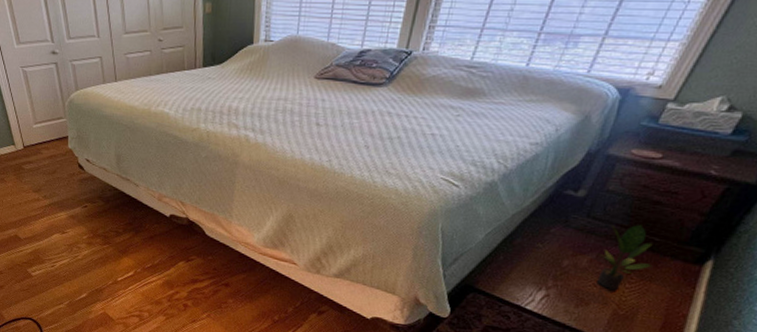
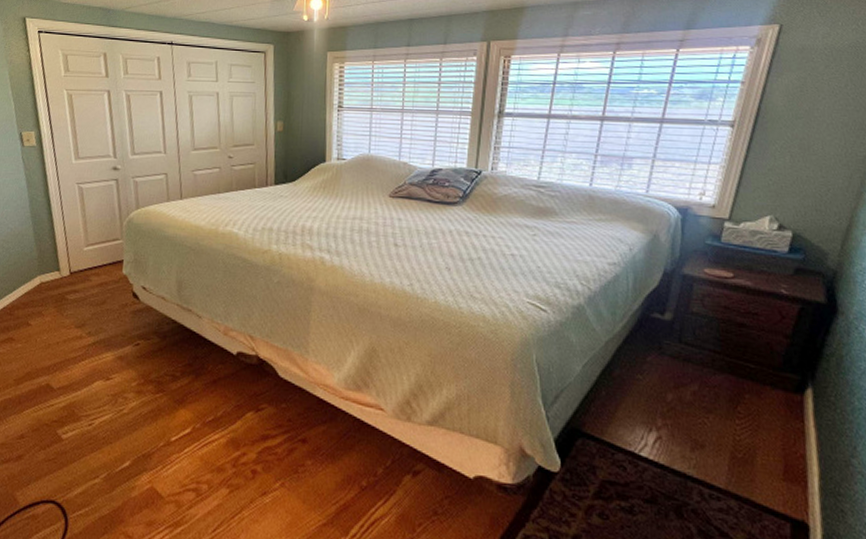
potted plant: present [597,224,653,291] -> none [699,349,756,429]

